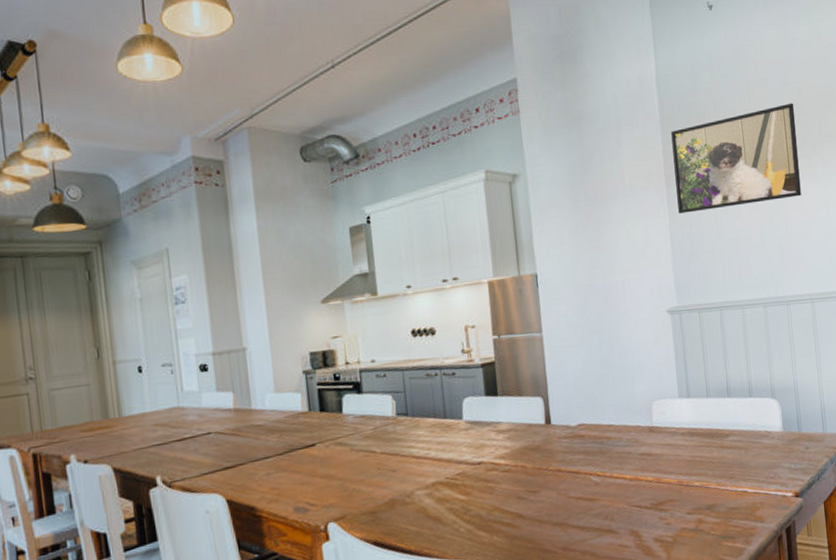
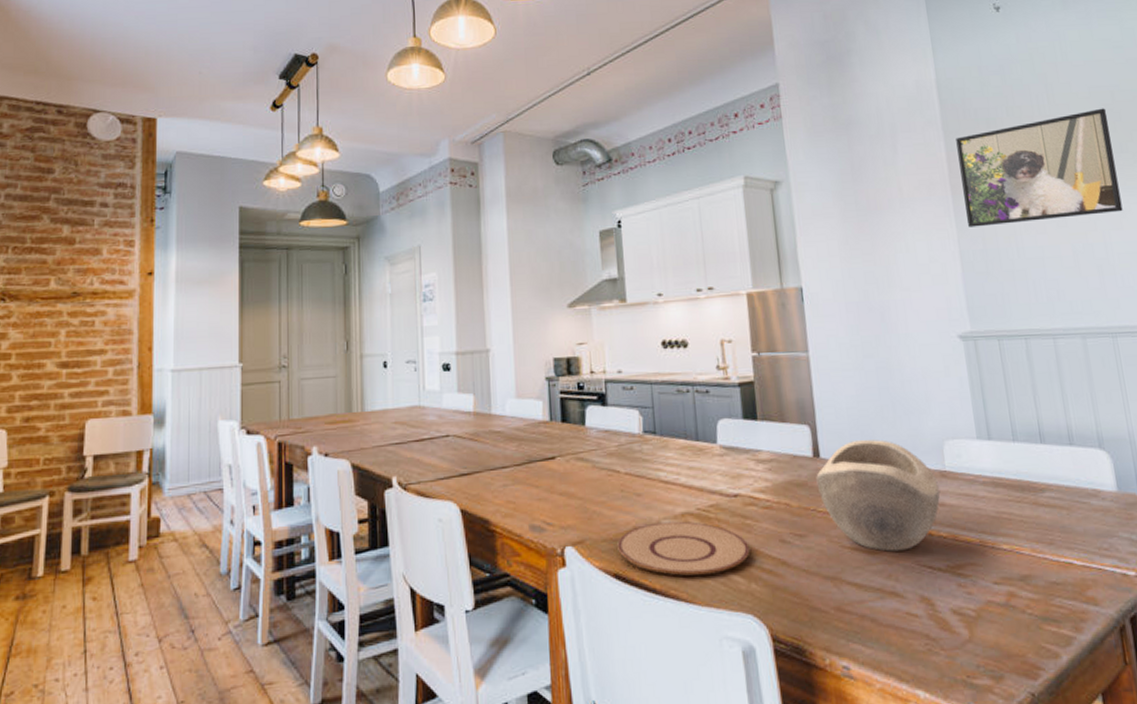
plate: none [376,489,492,538] -> present [617,521,750,577]
decorative bowl: none [548,405,649,498] -> present [816,439,941,552]

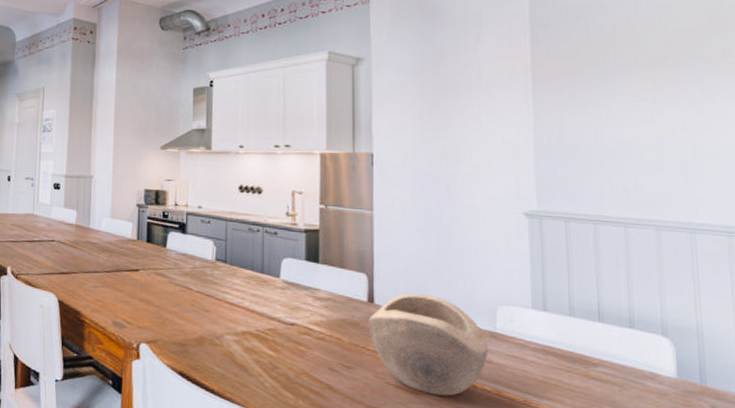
plate: present [617,521,750,577] -> none [184,335,301,387]
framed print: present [956,108,1123,227] -> none [543,12,718,116]

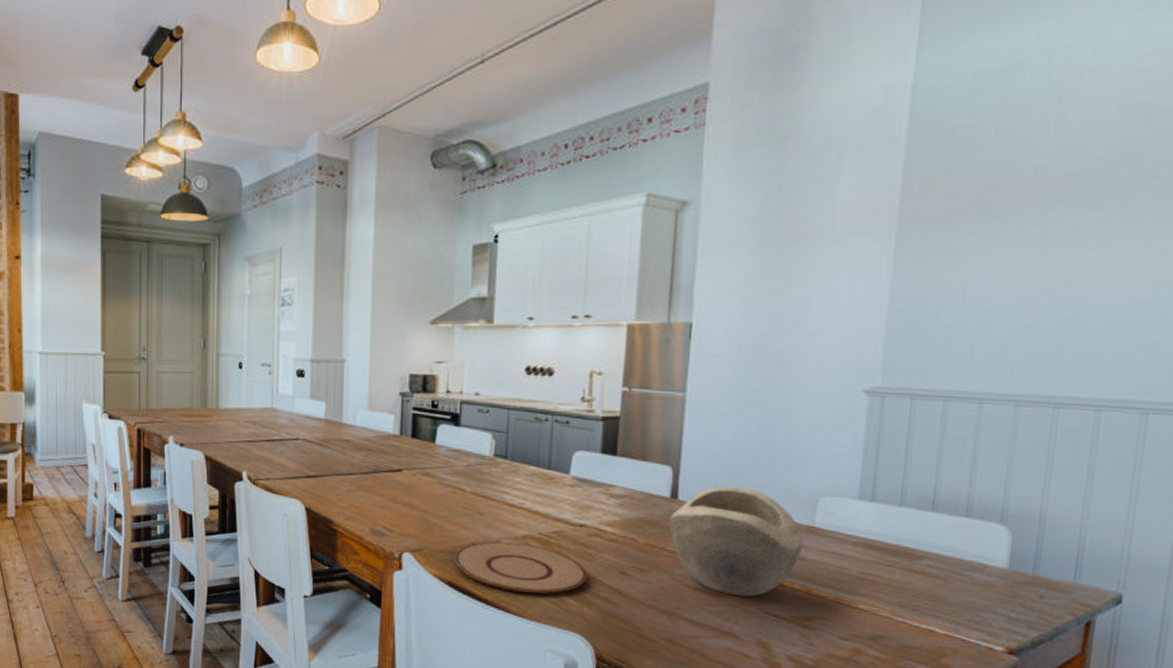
plate: none [184,335,301,387] -> present [454,541,588,595]

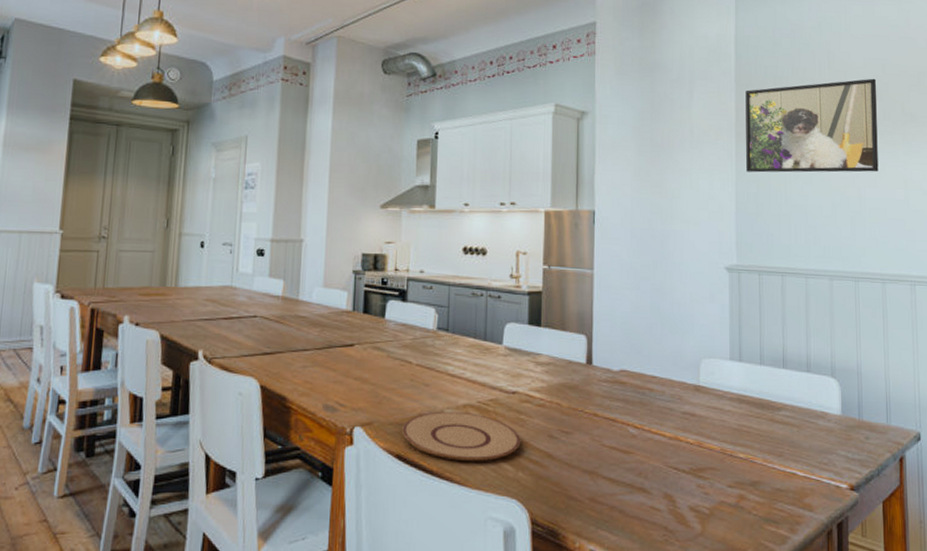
decorative bowl: present [669,486,804,597] -> none [587,351,693,453]
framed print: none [908,132,1134,270] -> present [745,78,879,173]

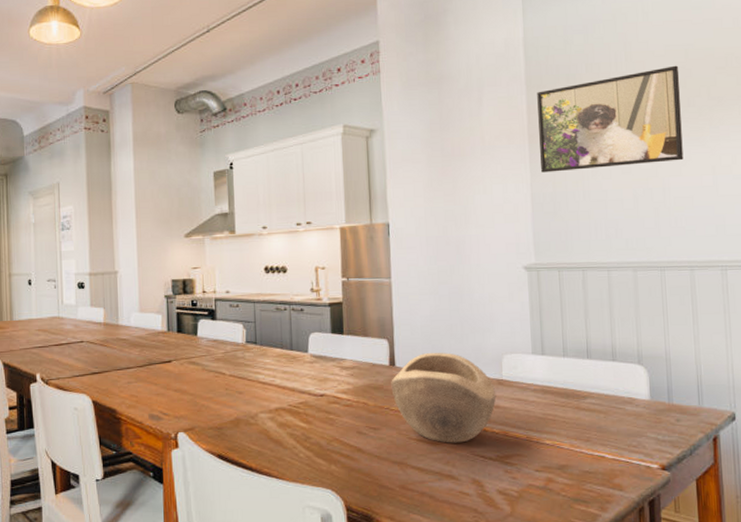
plate: present [402,411,521,462] -> none [221,414,332,459]
decorative bowl: none [587,351,693,453] -> present [391,352,496,443]

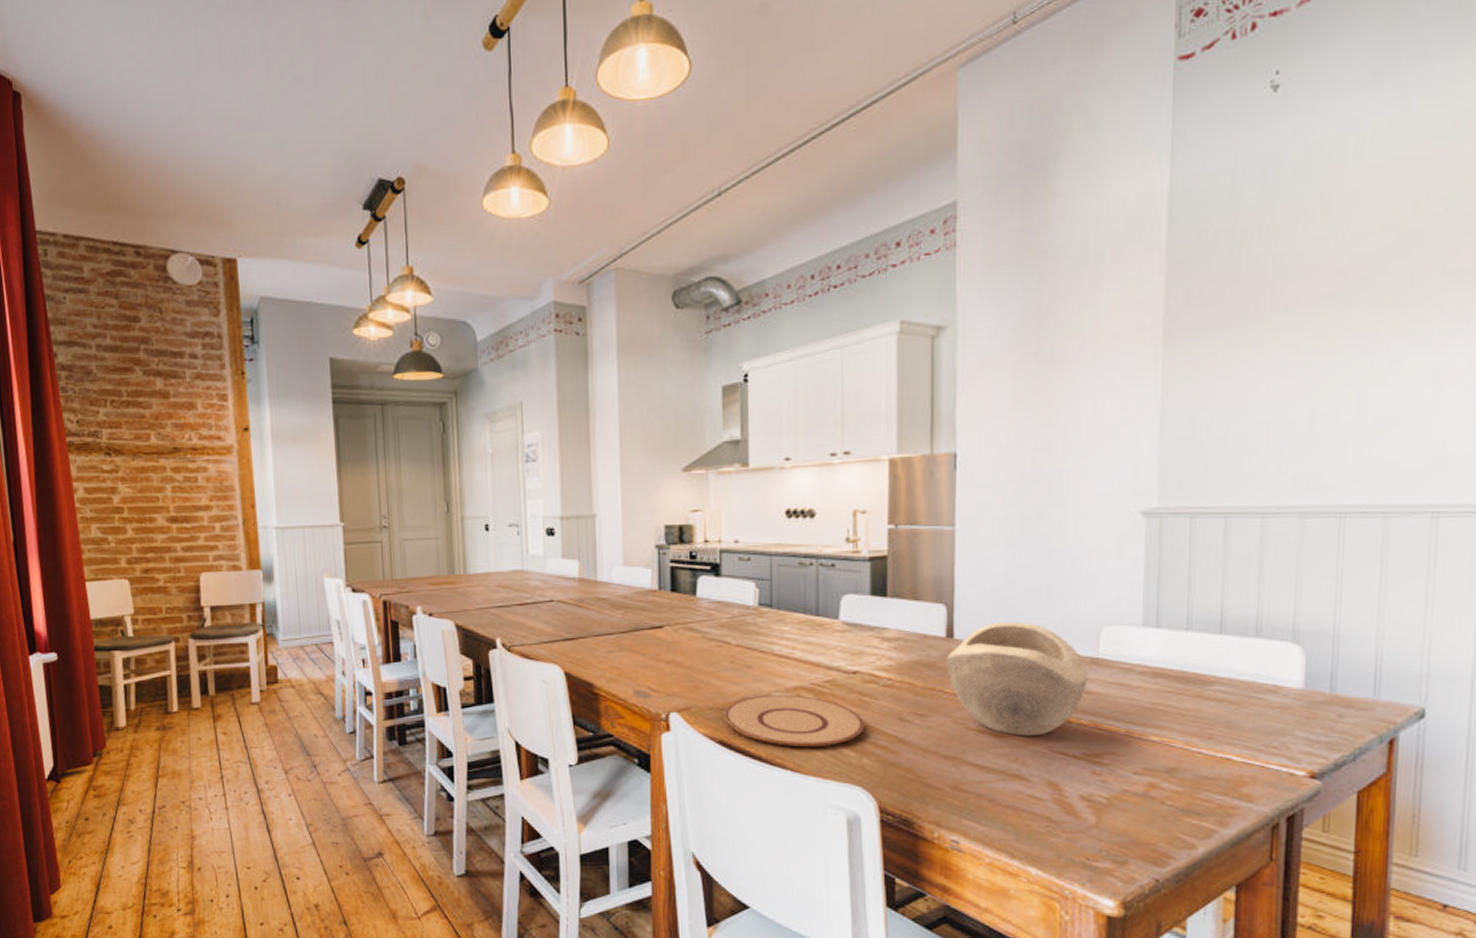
plate: none [221,414,332,459] -> present [724,694,865,748]
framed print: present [537,65,684,173] -> none [1178,225,1403,383]

